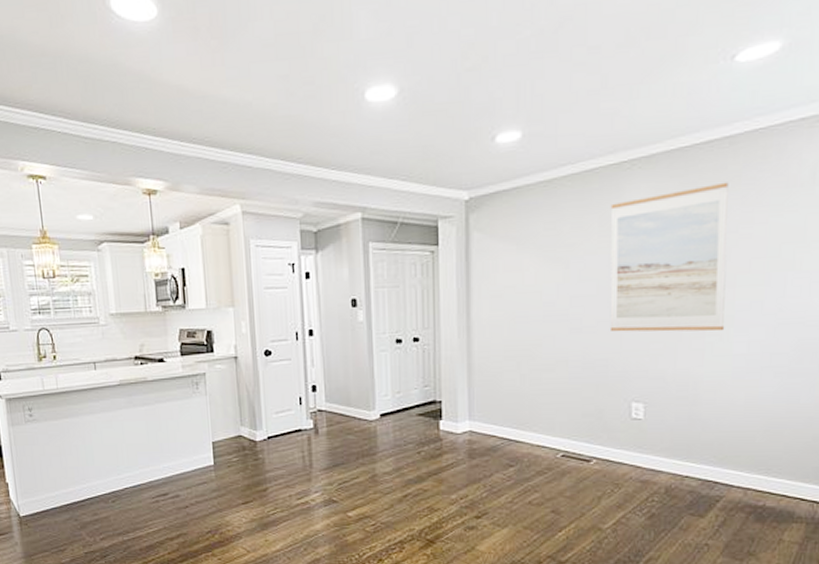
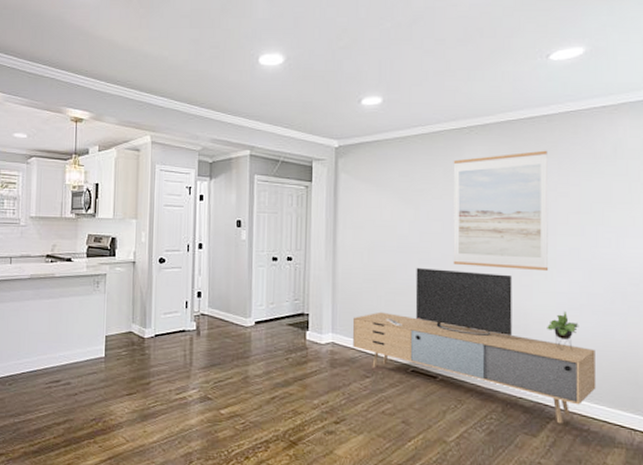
media console: none [492,338,777,501] -> present [352,268,597,424]

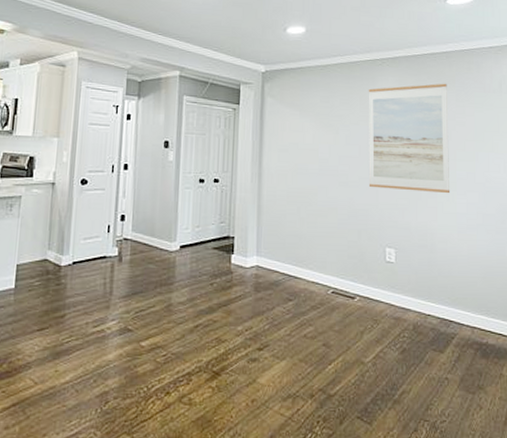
media console: present [352,268,597,424] -> none [276,190,492,339]

